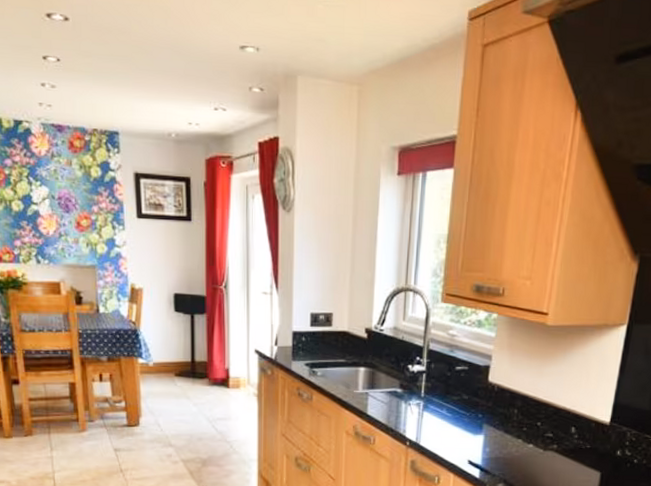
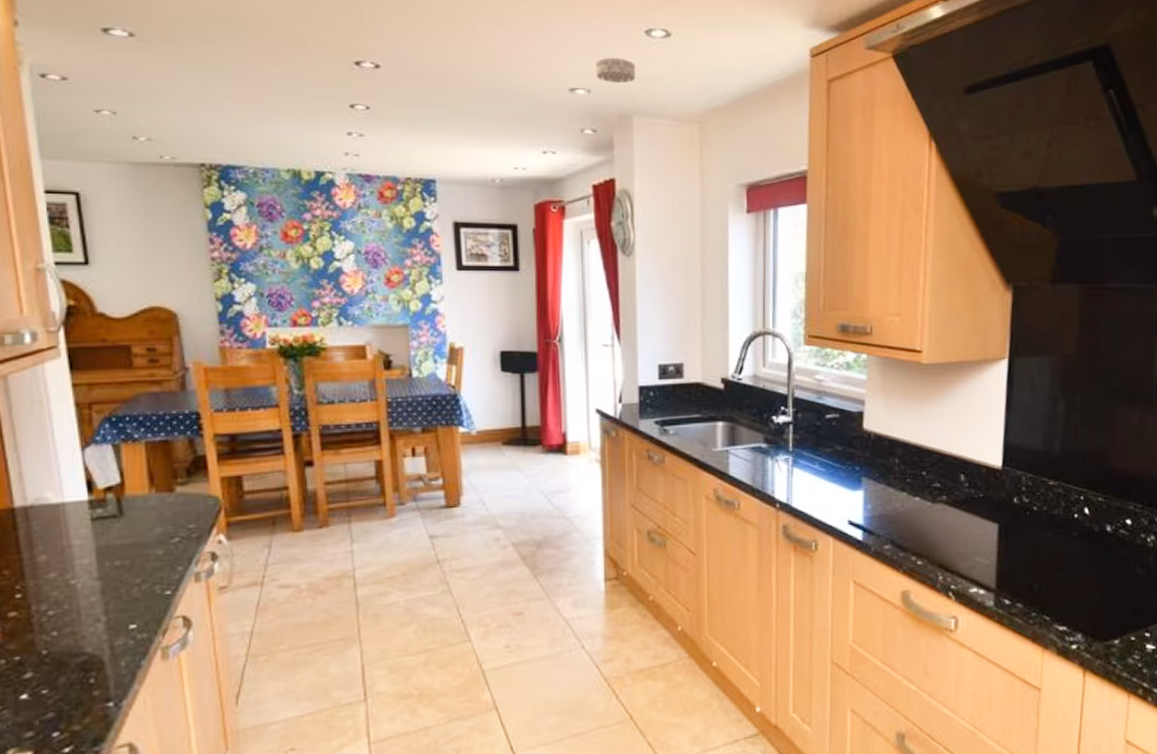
smoke detector: none [264,15,302,43] -> present [595,57,636,84]

